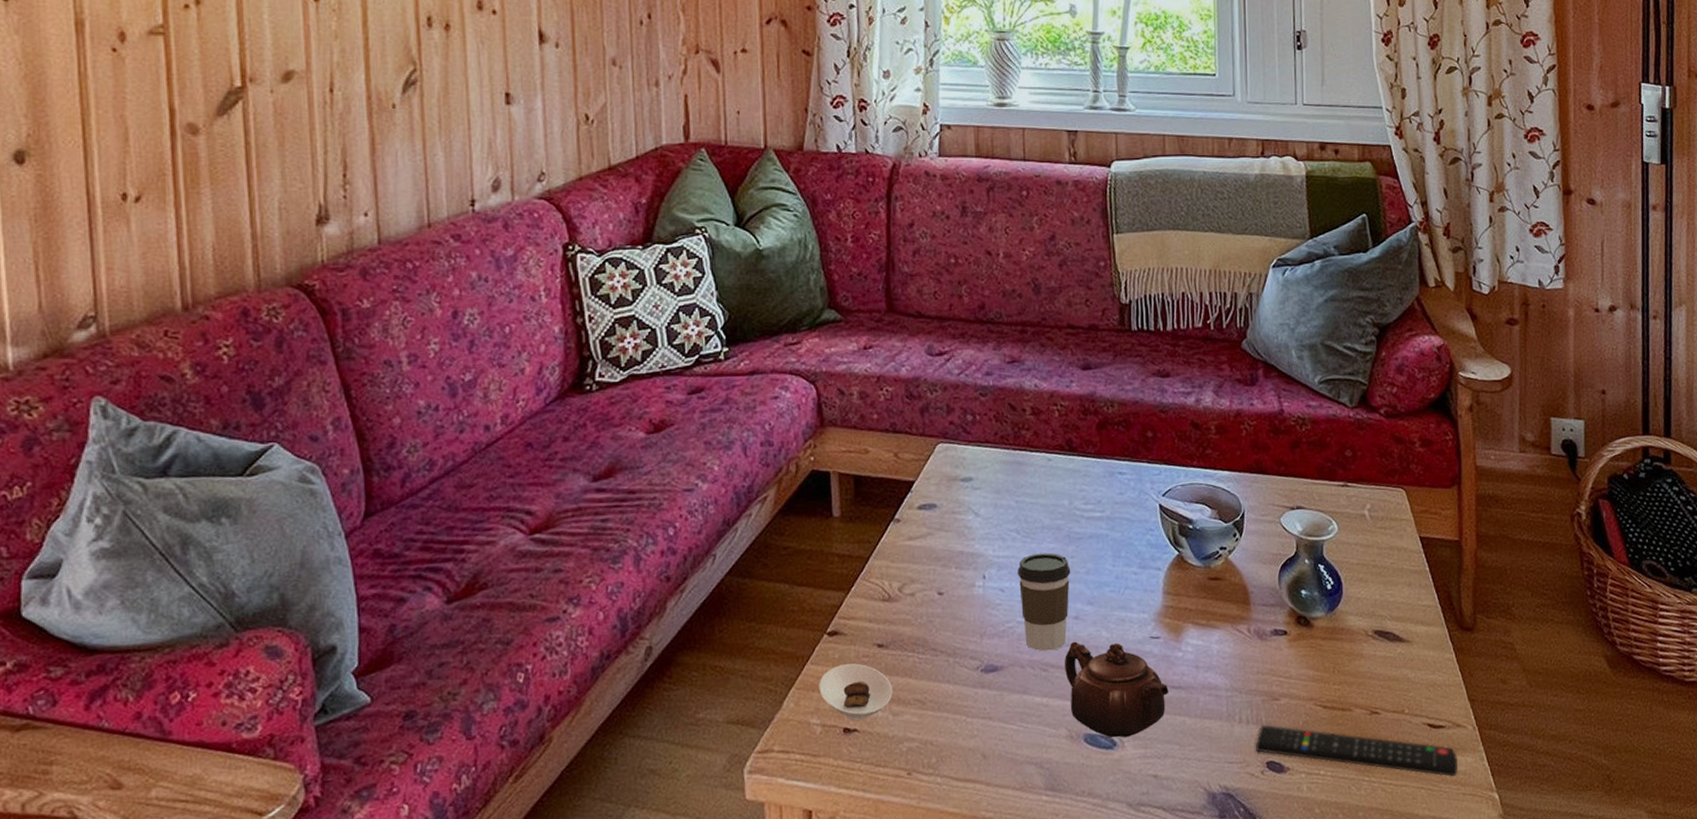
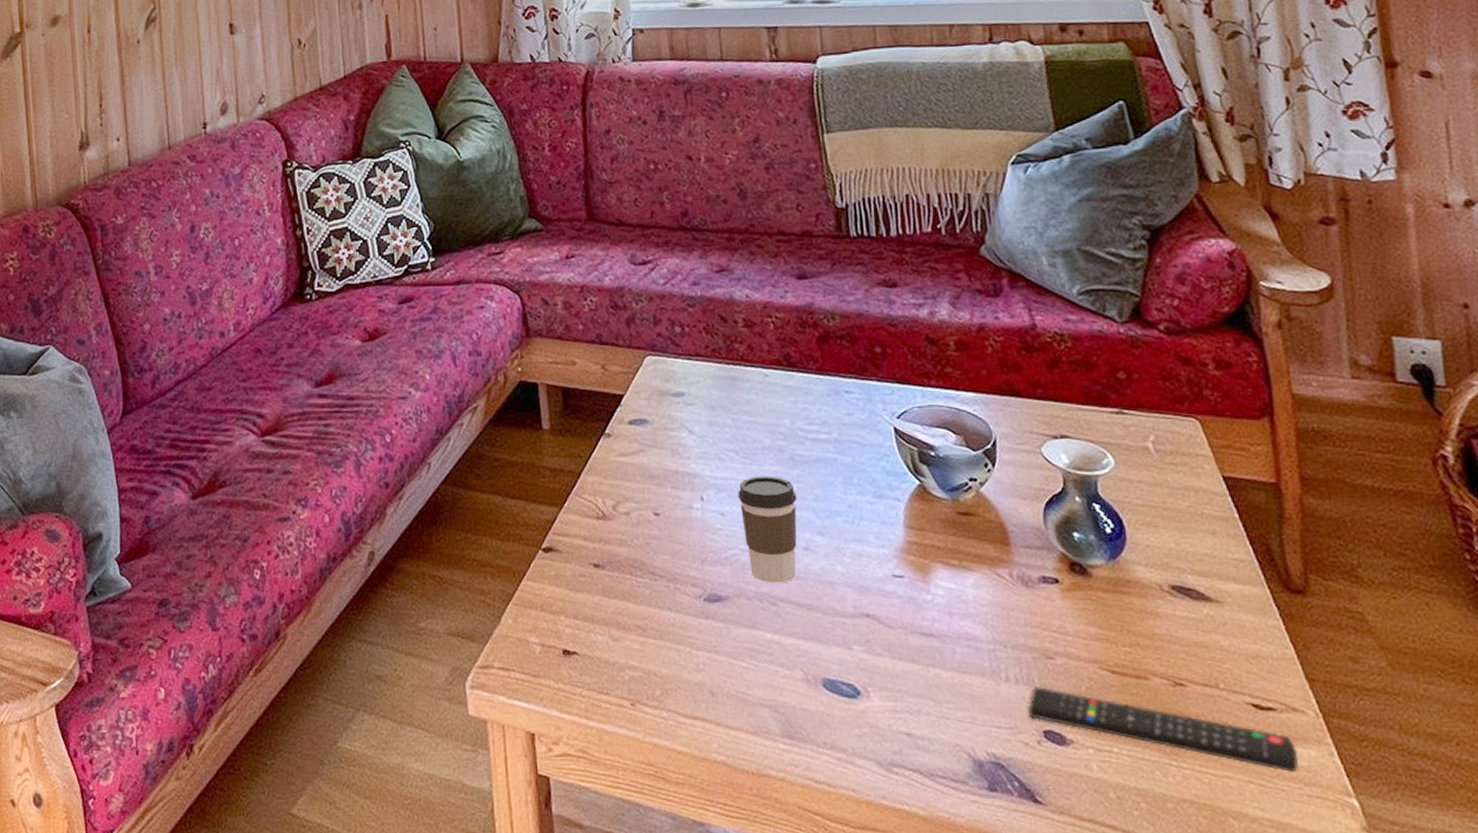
saucer: present [819,663,893,720] -> none [536,582,612,642]
teapot: present [1065,641,1169,738] -> none [795,574,918,687]

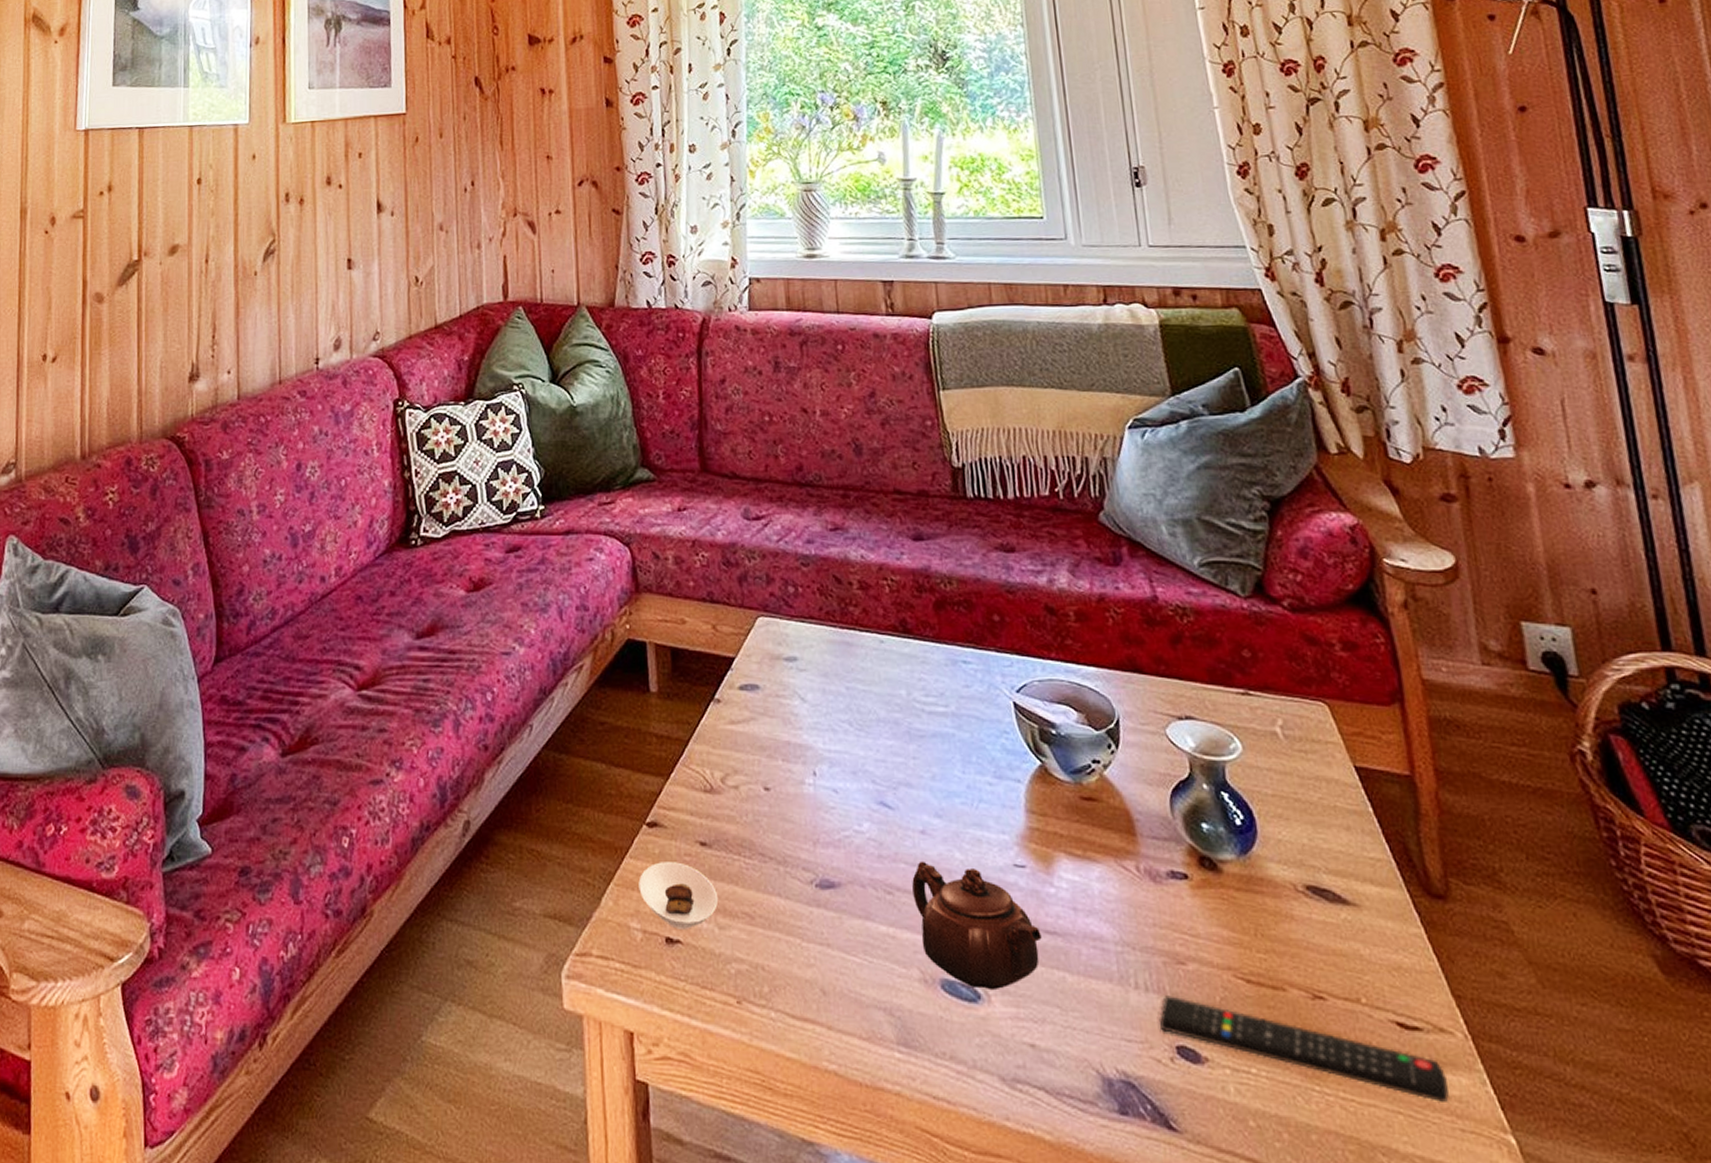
saucer: none [536,582,612,642] -> present [638,862,719,929]
coffee cup: present [738,476,797,583] -> none [852,751,914,870]
teapot: none [795,574,918,687] -> present [912,861,1042,991]

